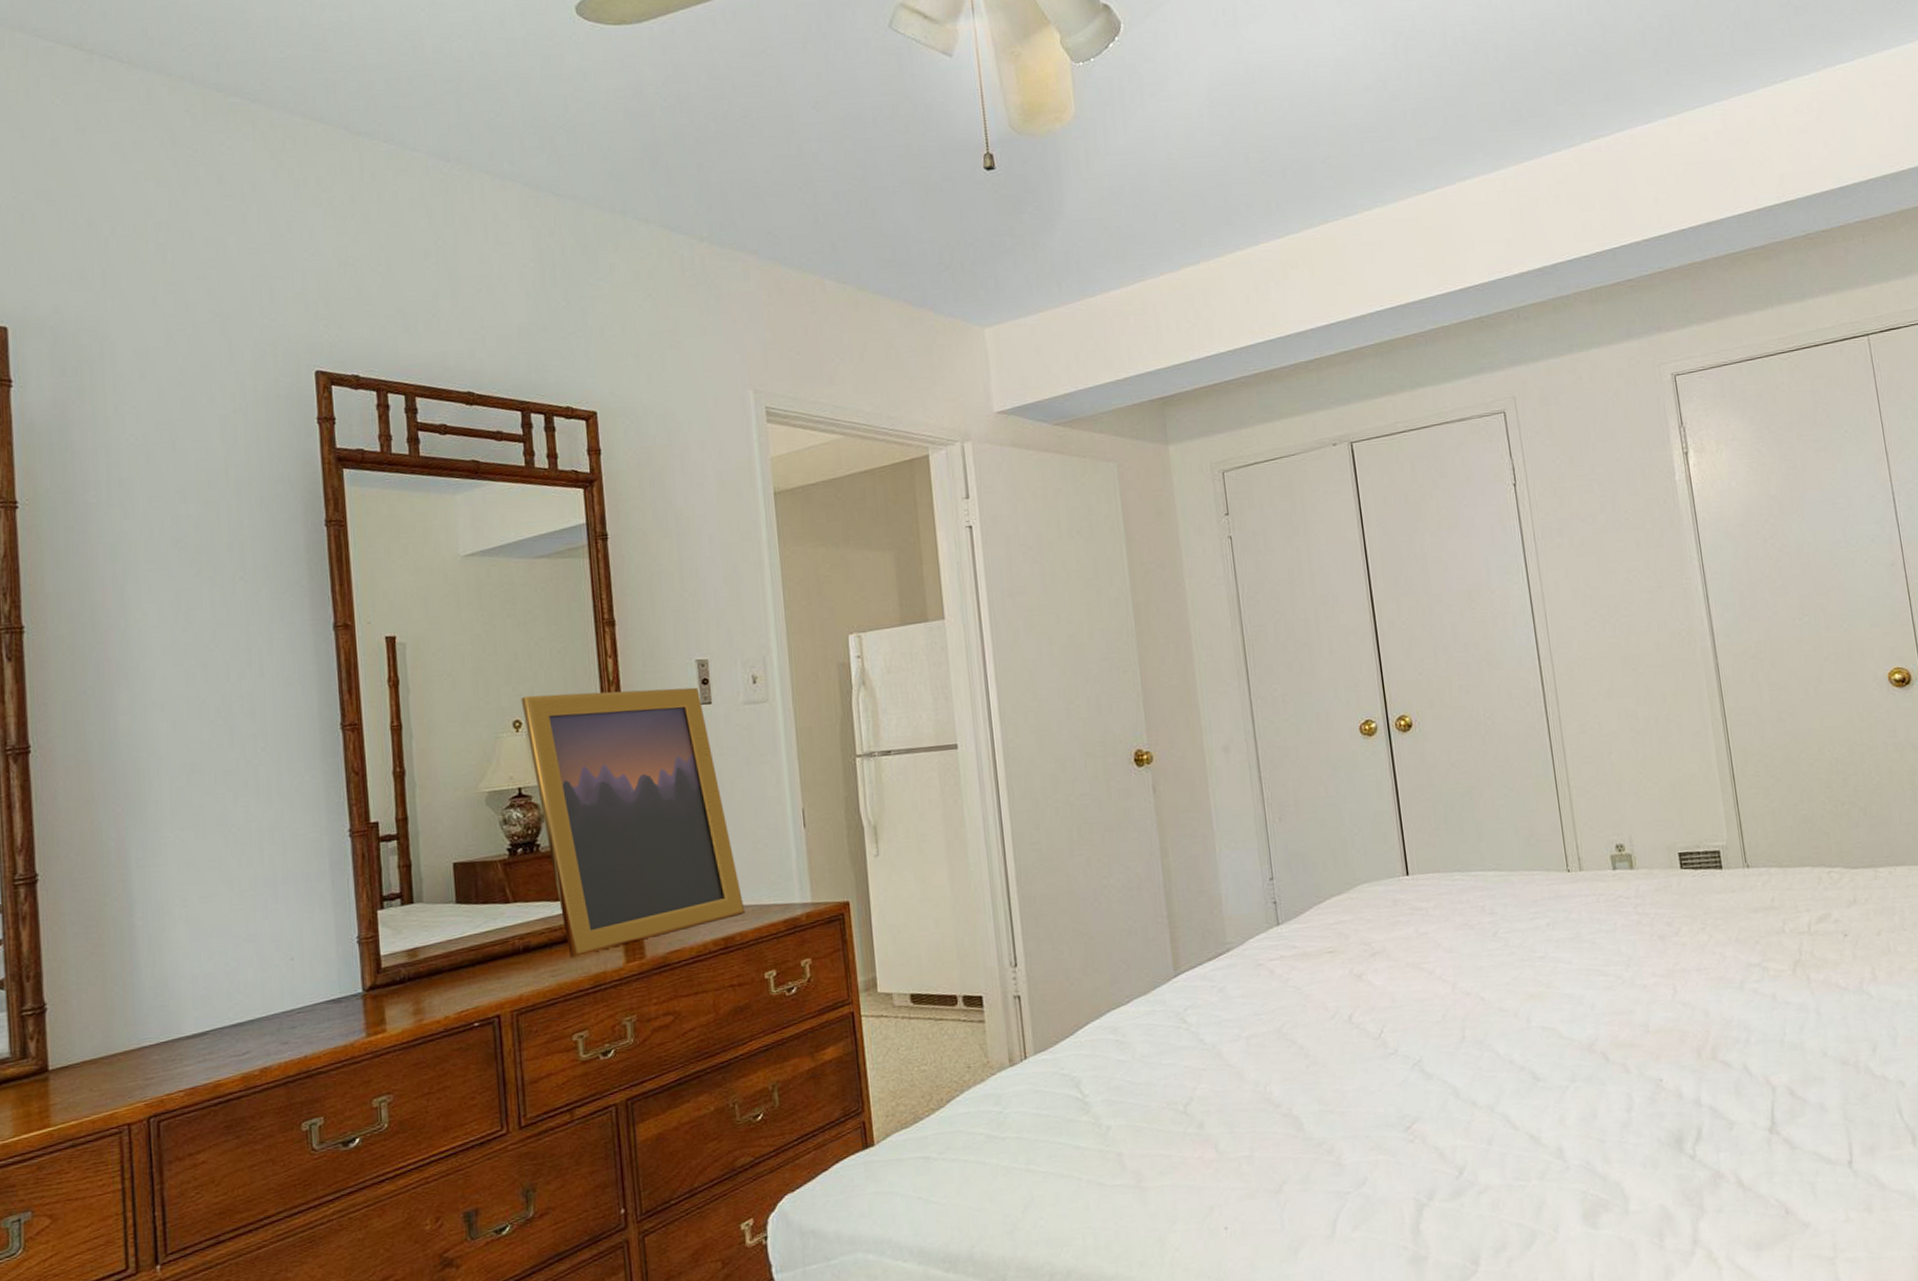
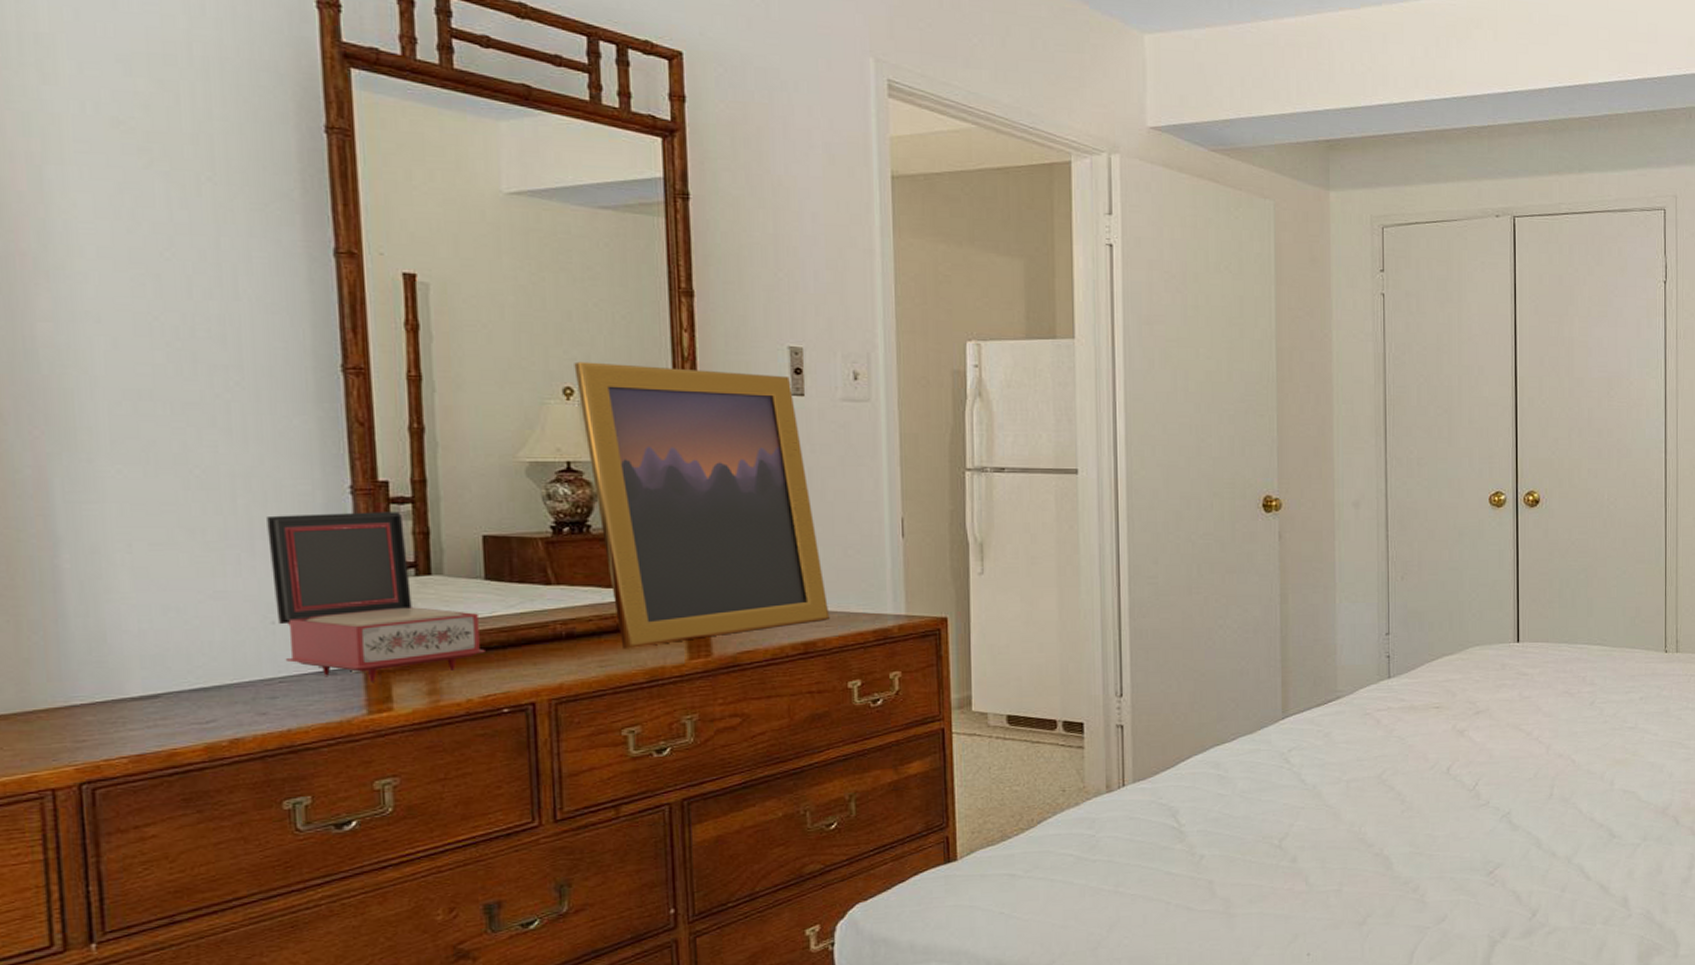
jewelry box: none [286,848,458,1008] -> present [267,512,485,684]

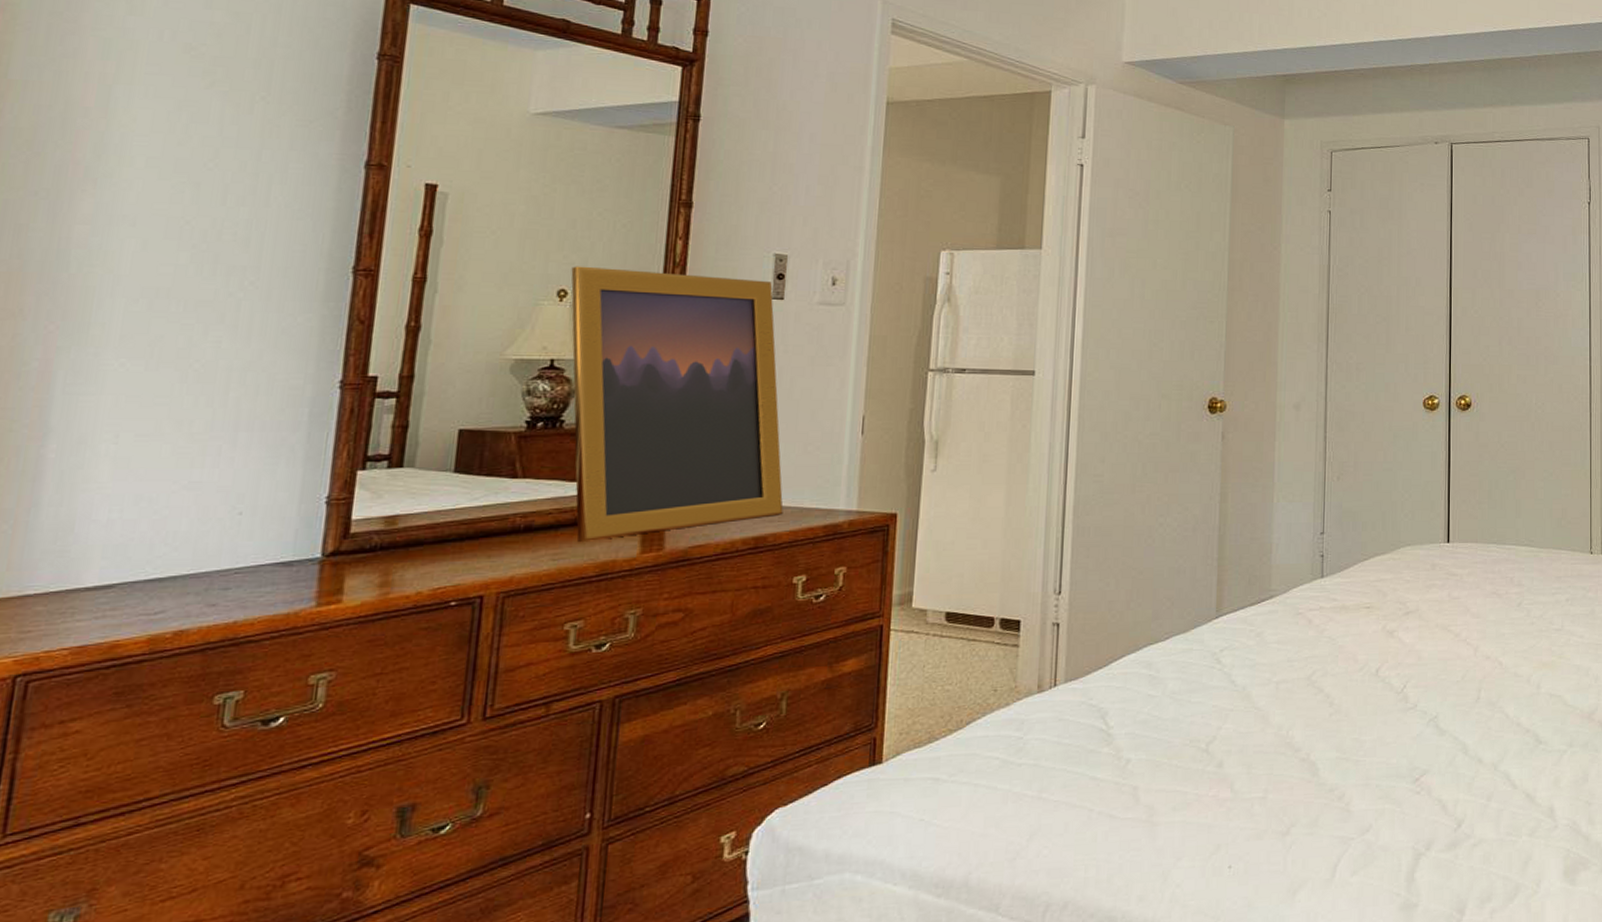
jewelry box: present [267,512,485,684] -> none [245,406,443,575]

